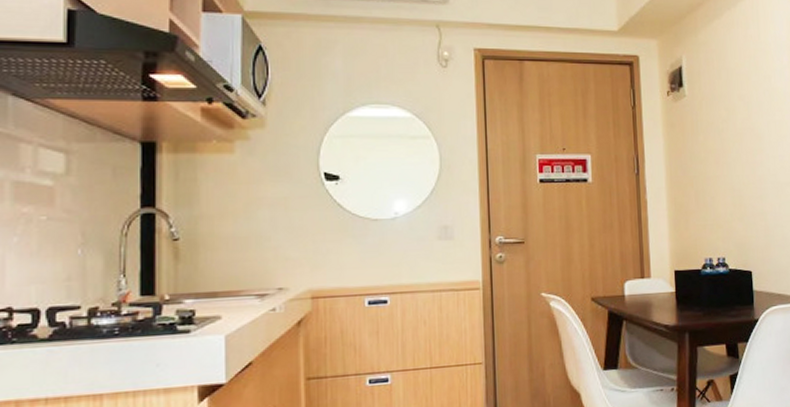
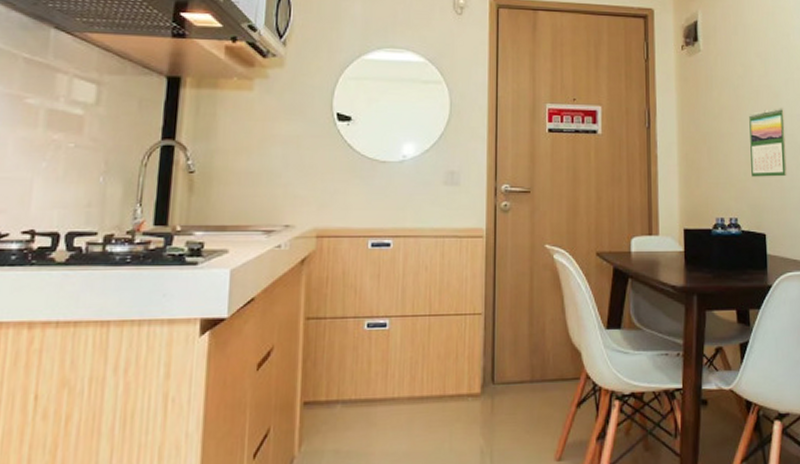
calendar: none [734,149,771,217] -> present [749,108,787,177]

